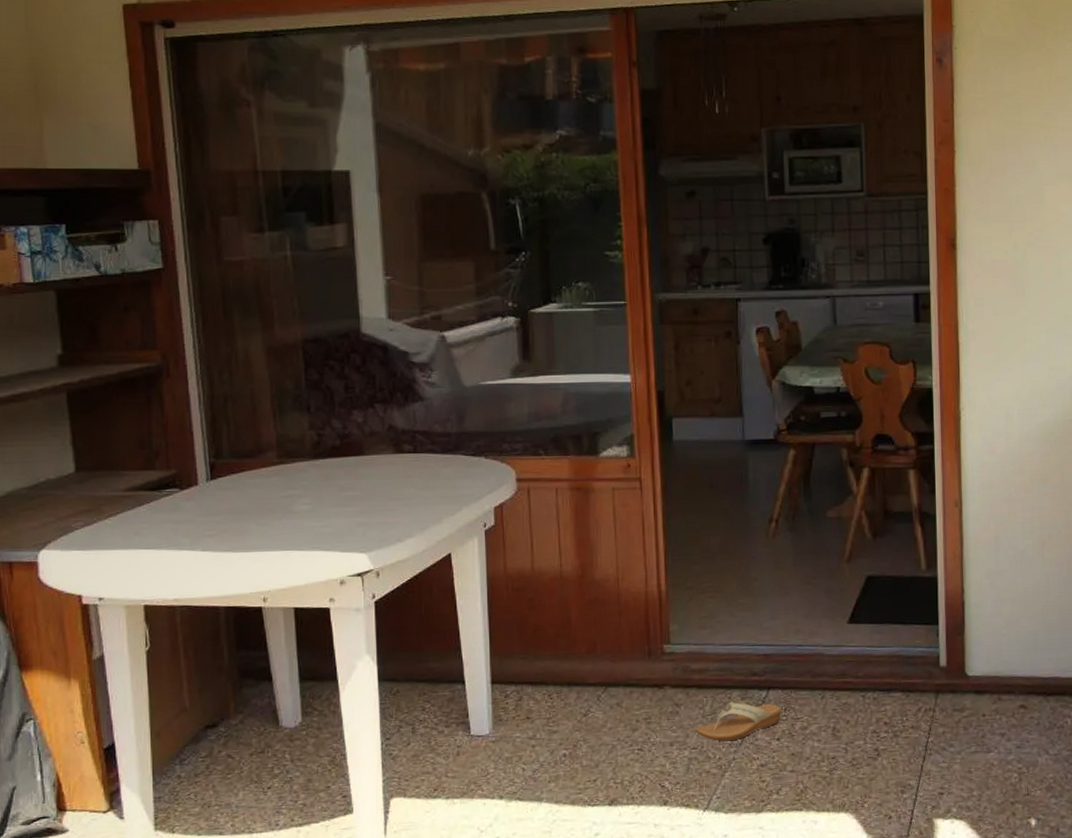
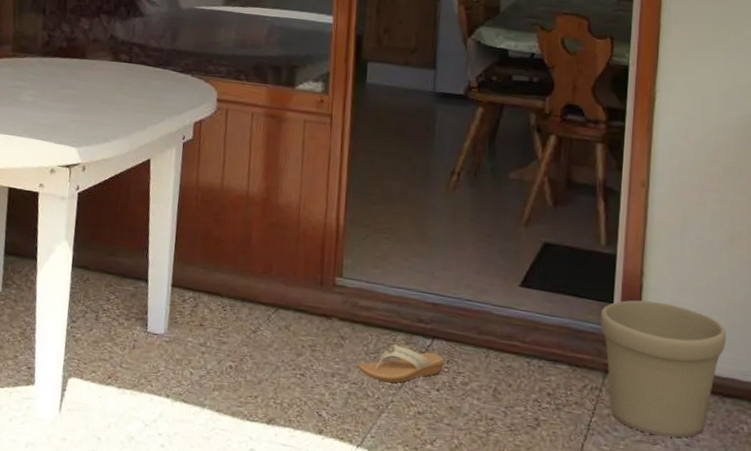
flower pot: none [927,616,1045,744] -> present [600,300,726,438]

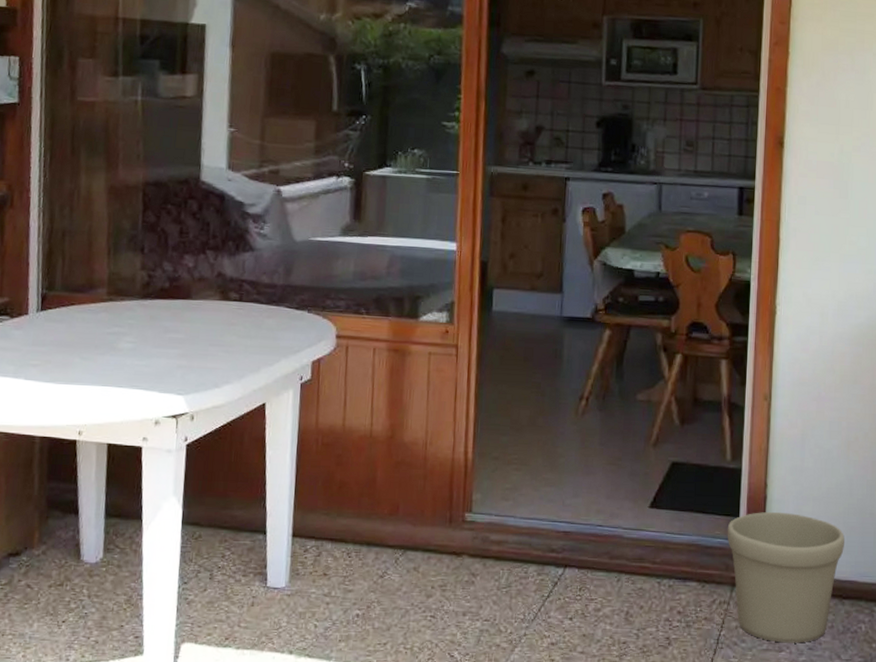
sandal: present [357,342,444,383] -> none [489,574,577,616]

